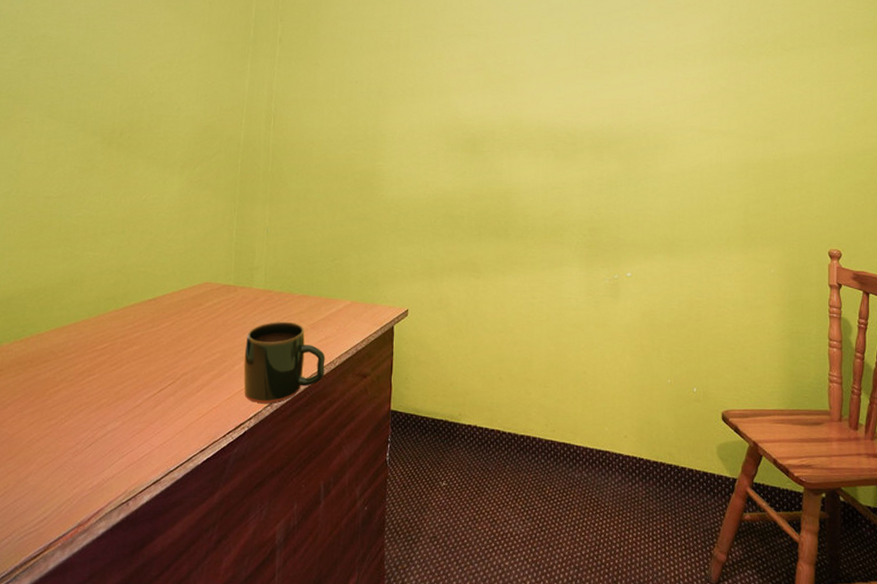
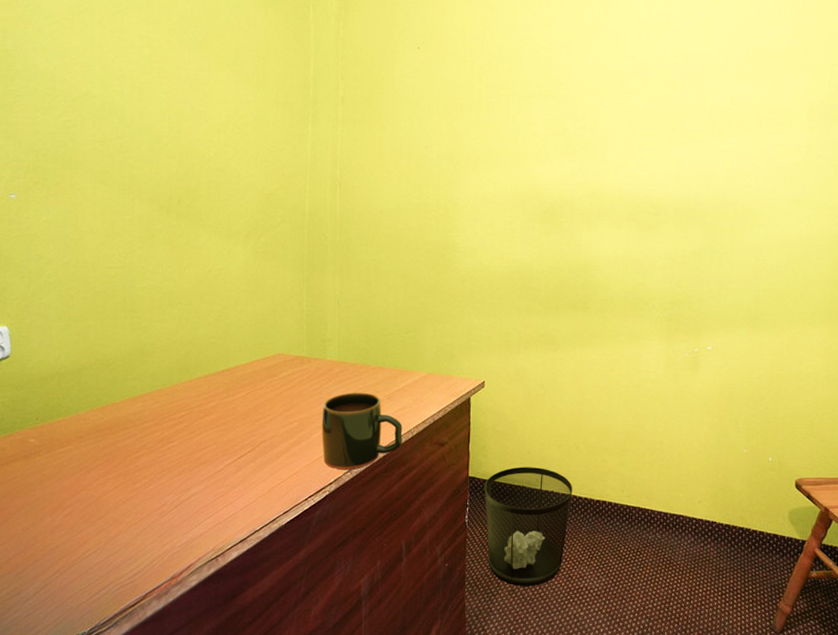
waste bin: none [406,399,496,532] -> present [484,466,573,586]

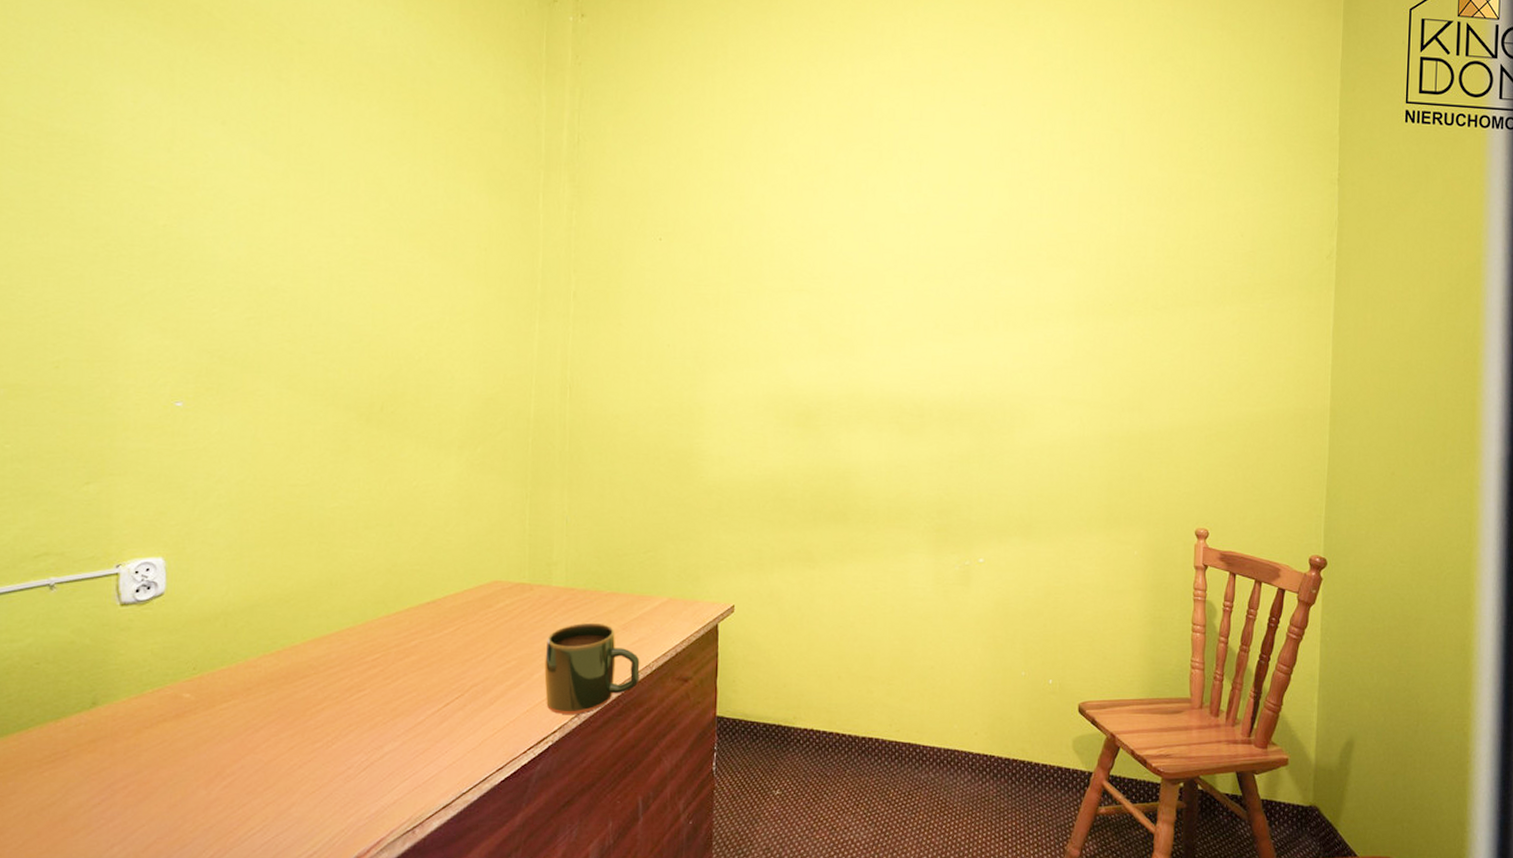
waste bin: present [484,466,573,586] -> none [734,702,835,843]

